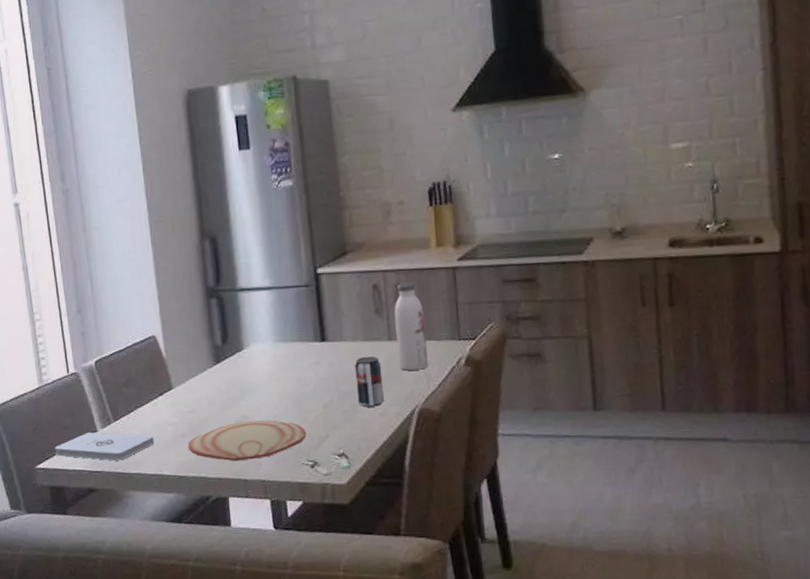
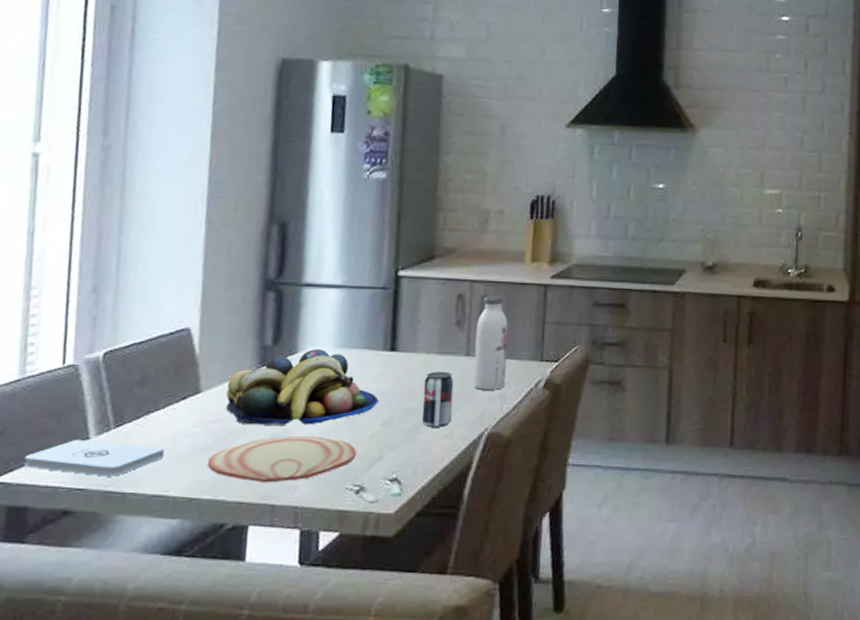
fruit bowl: none [192,345,318,414] -> present [226,349,379,426]

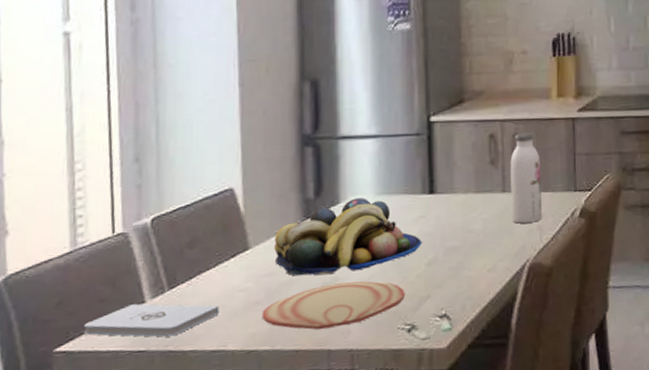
beverage can: present [422,371,454,427] -> none [464,208,494,264]

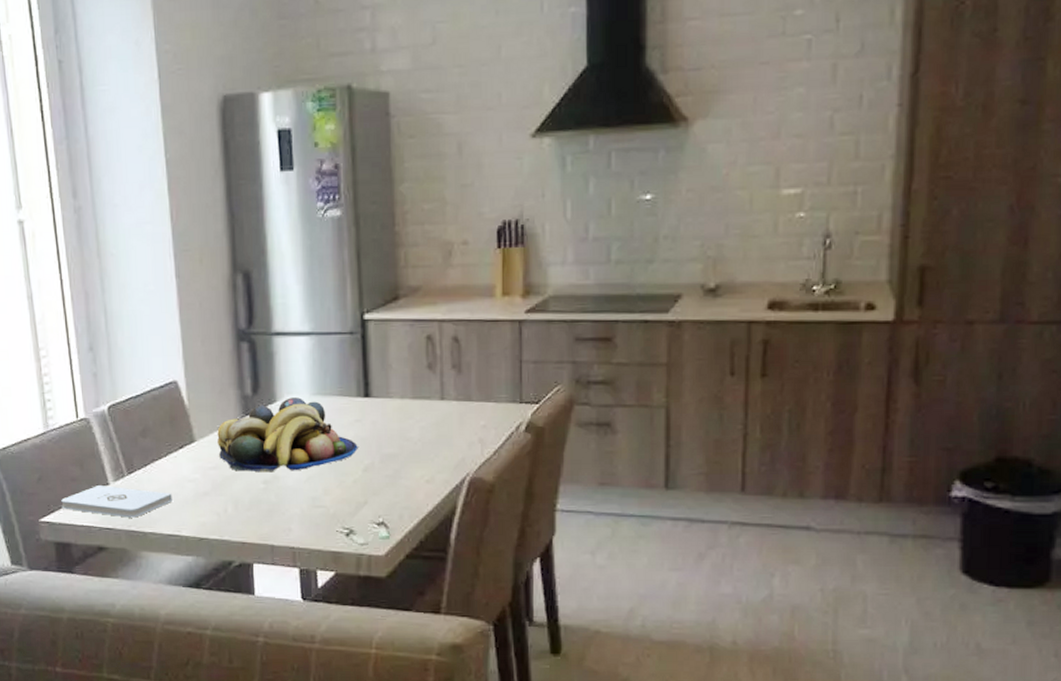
plate: present [262,281,404,330] -> none [210,482,342,525]
water bottle: present [510,132,542,224] -> none [449,335,483,434]

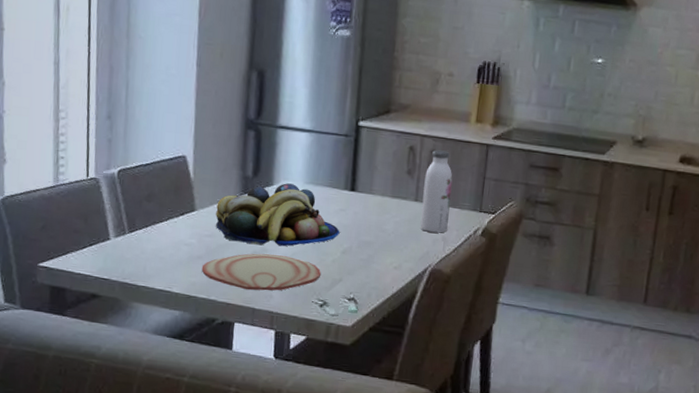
notepad: present [61,484,172,518] -> none [61,238,168,272]
plate: none [210,482,342,525] -> present [201,253,321,291]
water bottle: none [449,335,483,434] -> present [420,149,453,233]

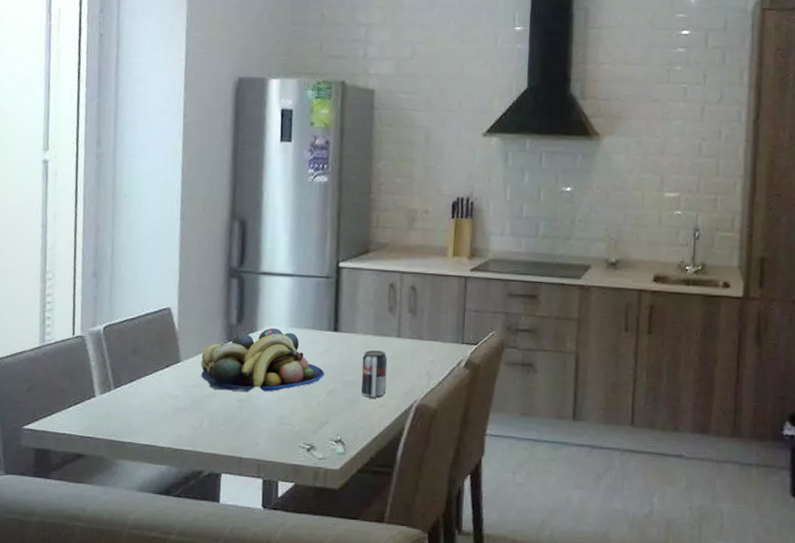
plate: present [201,253,321,291] -> none [187,400,307,439]
beverage can: none [376,212,404,260] -> present [361,350,388,398]
water bottle: present [420,149,453,233] -> none [404,285,434,368]

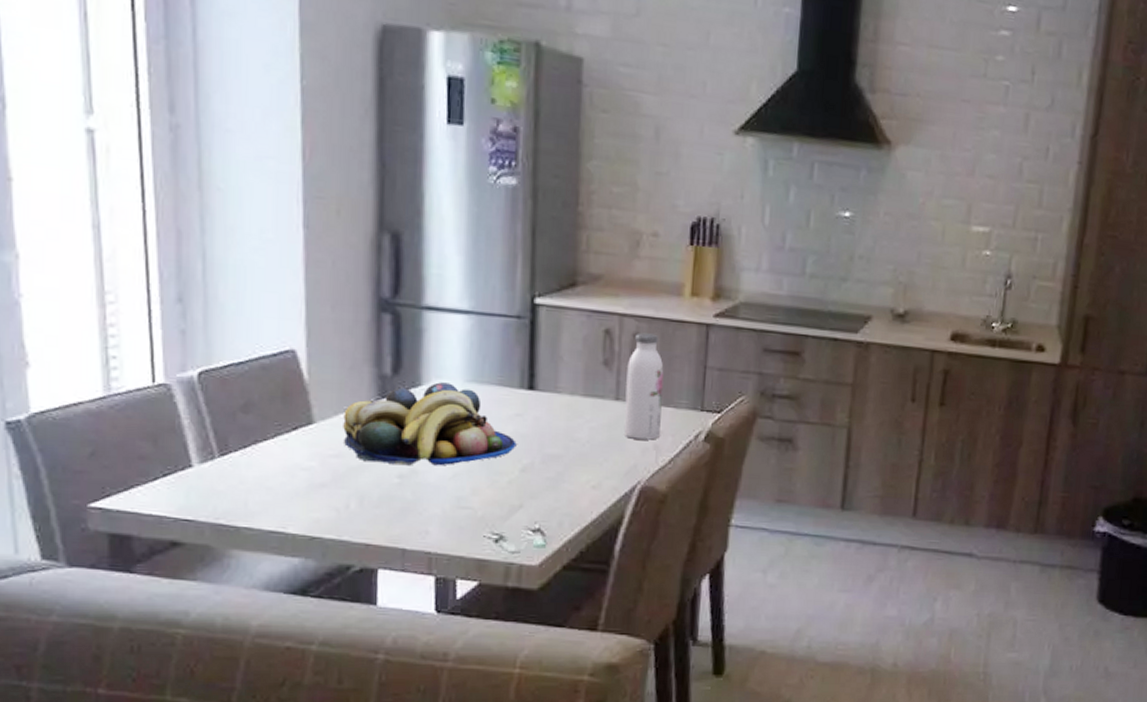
beverage can: present [361,350,388,398] -> none [566,415,602,477]
water bottle: none [404,285,434,368] -> present [624,332,664,440]

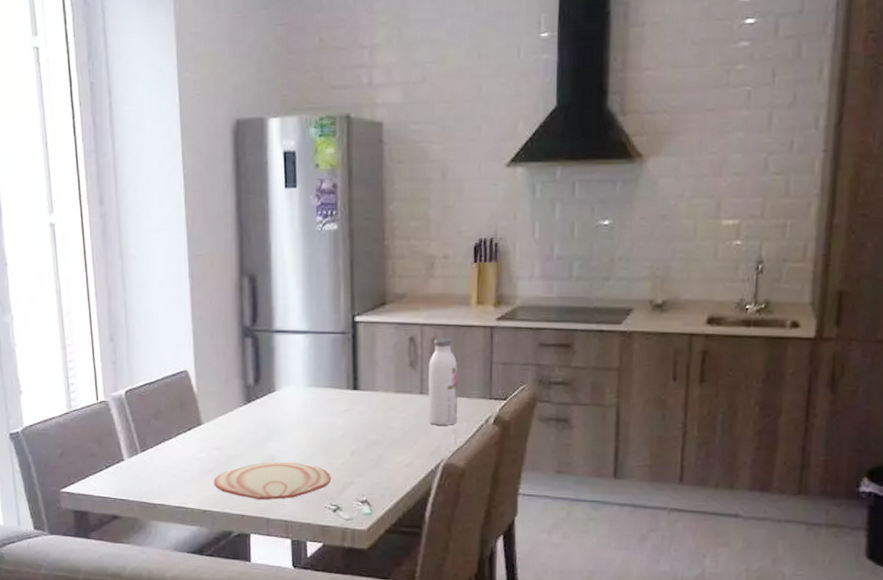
plate: none [327,476,493,526] -> present [213,462,331,500]
fruit bowl: present [343,382,517,466] -> none [222,388,346,454]

